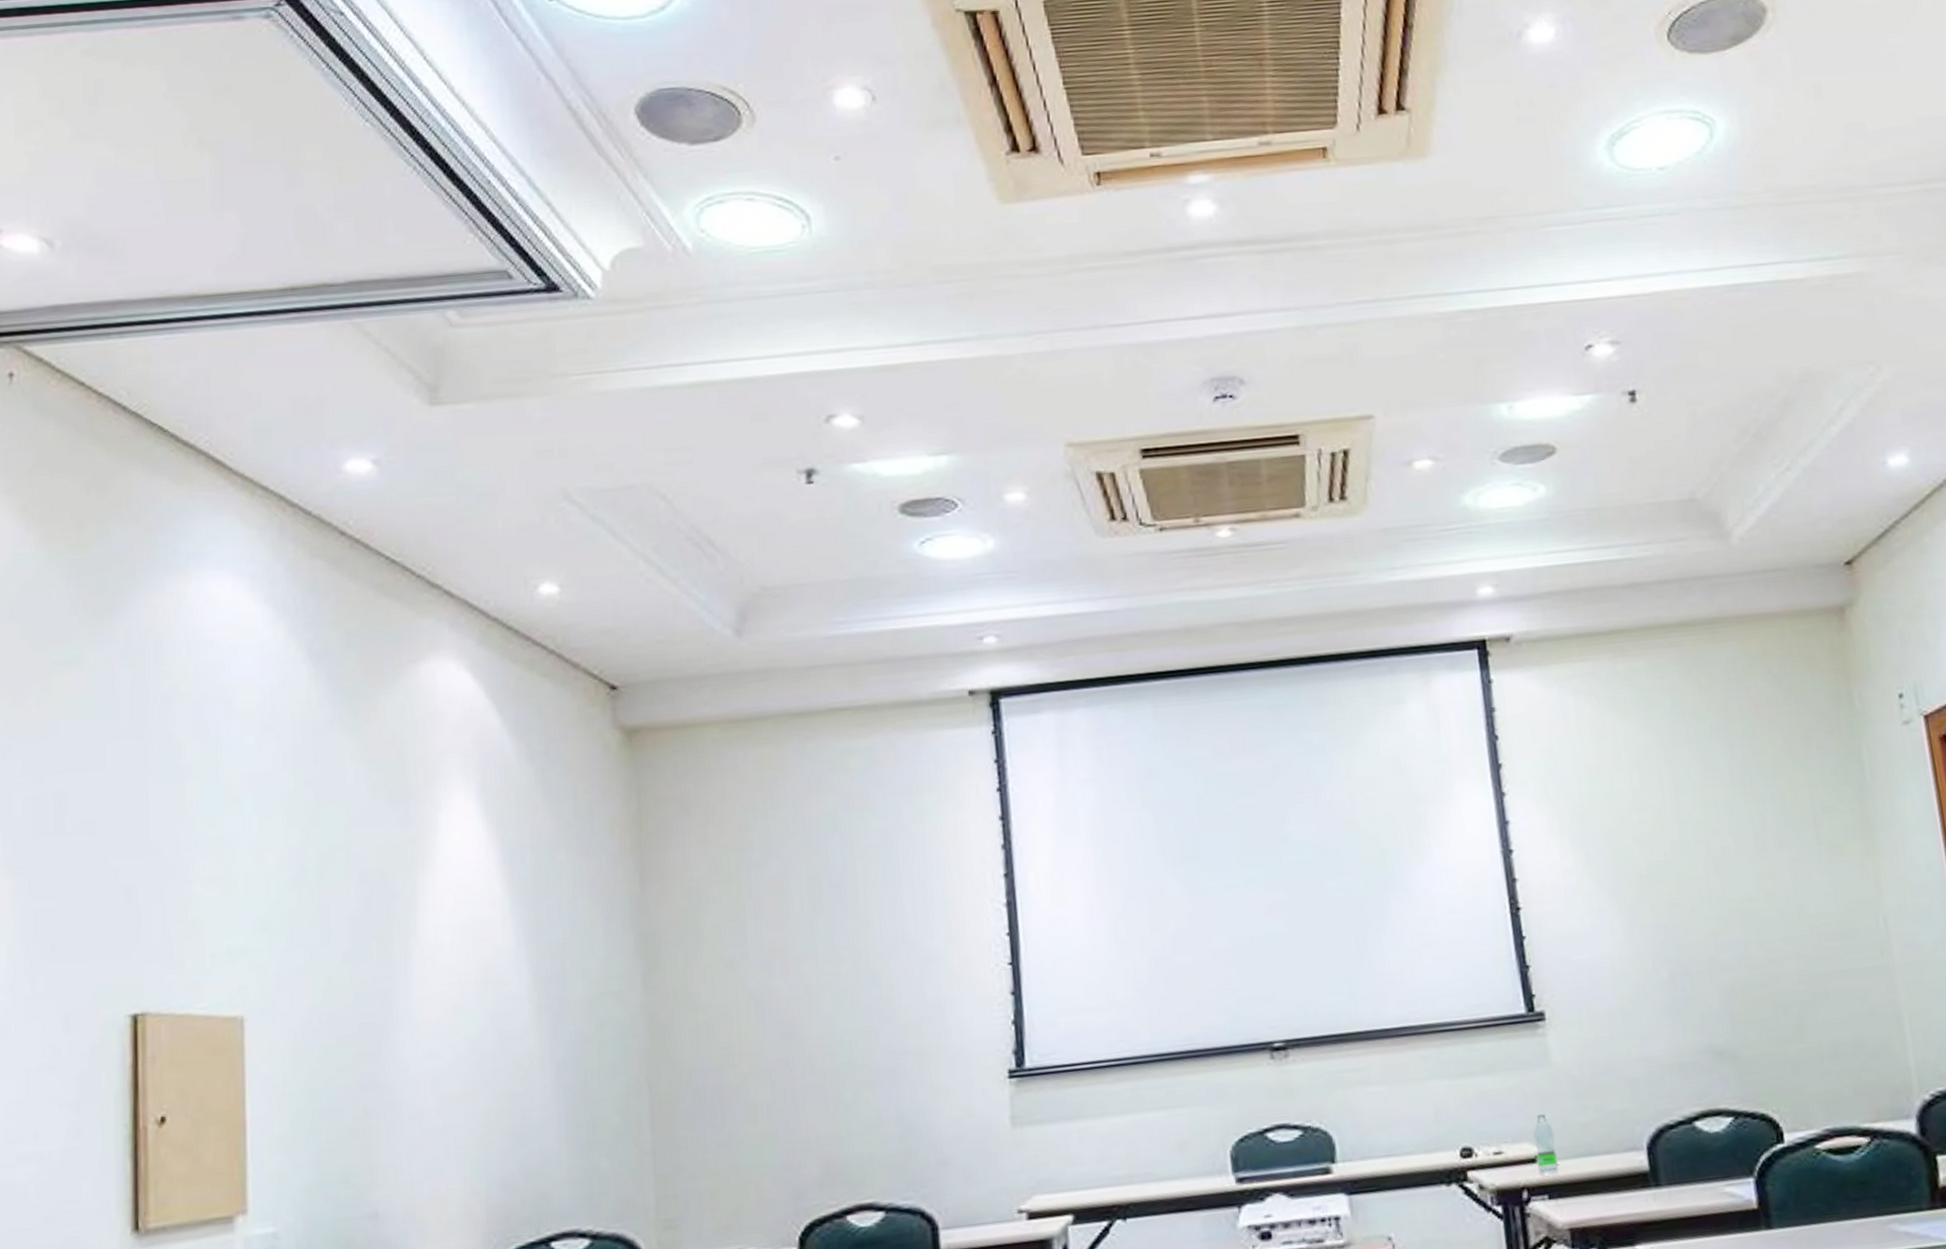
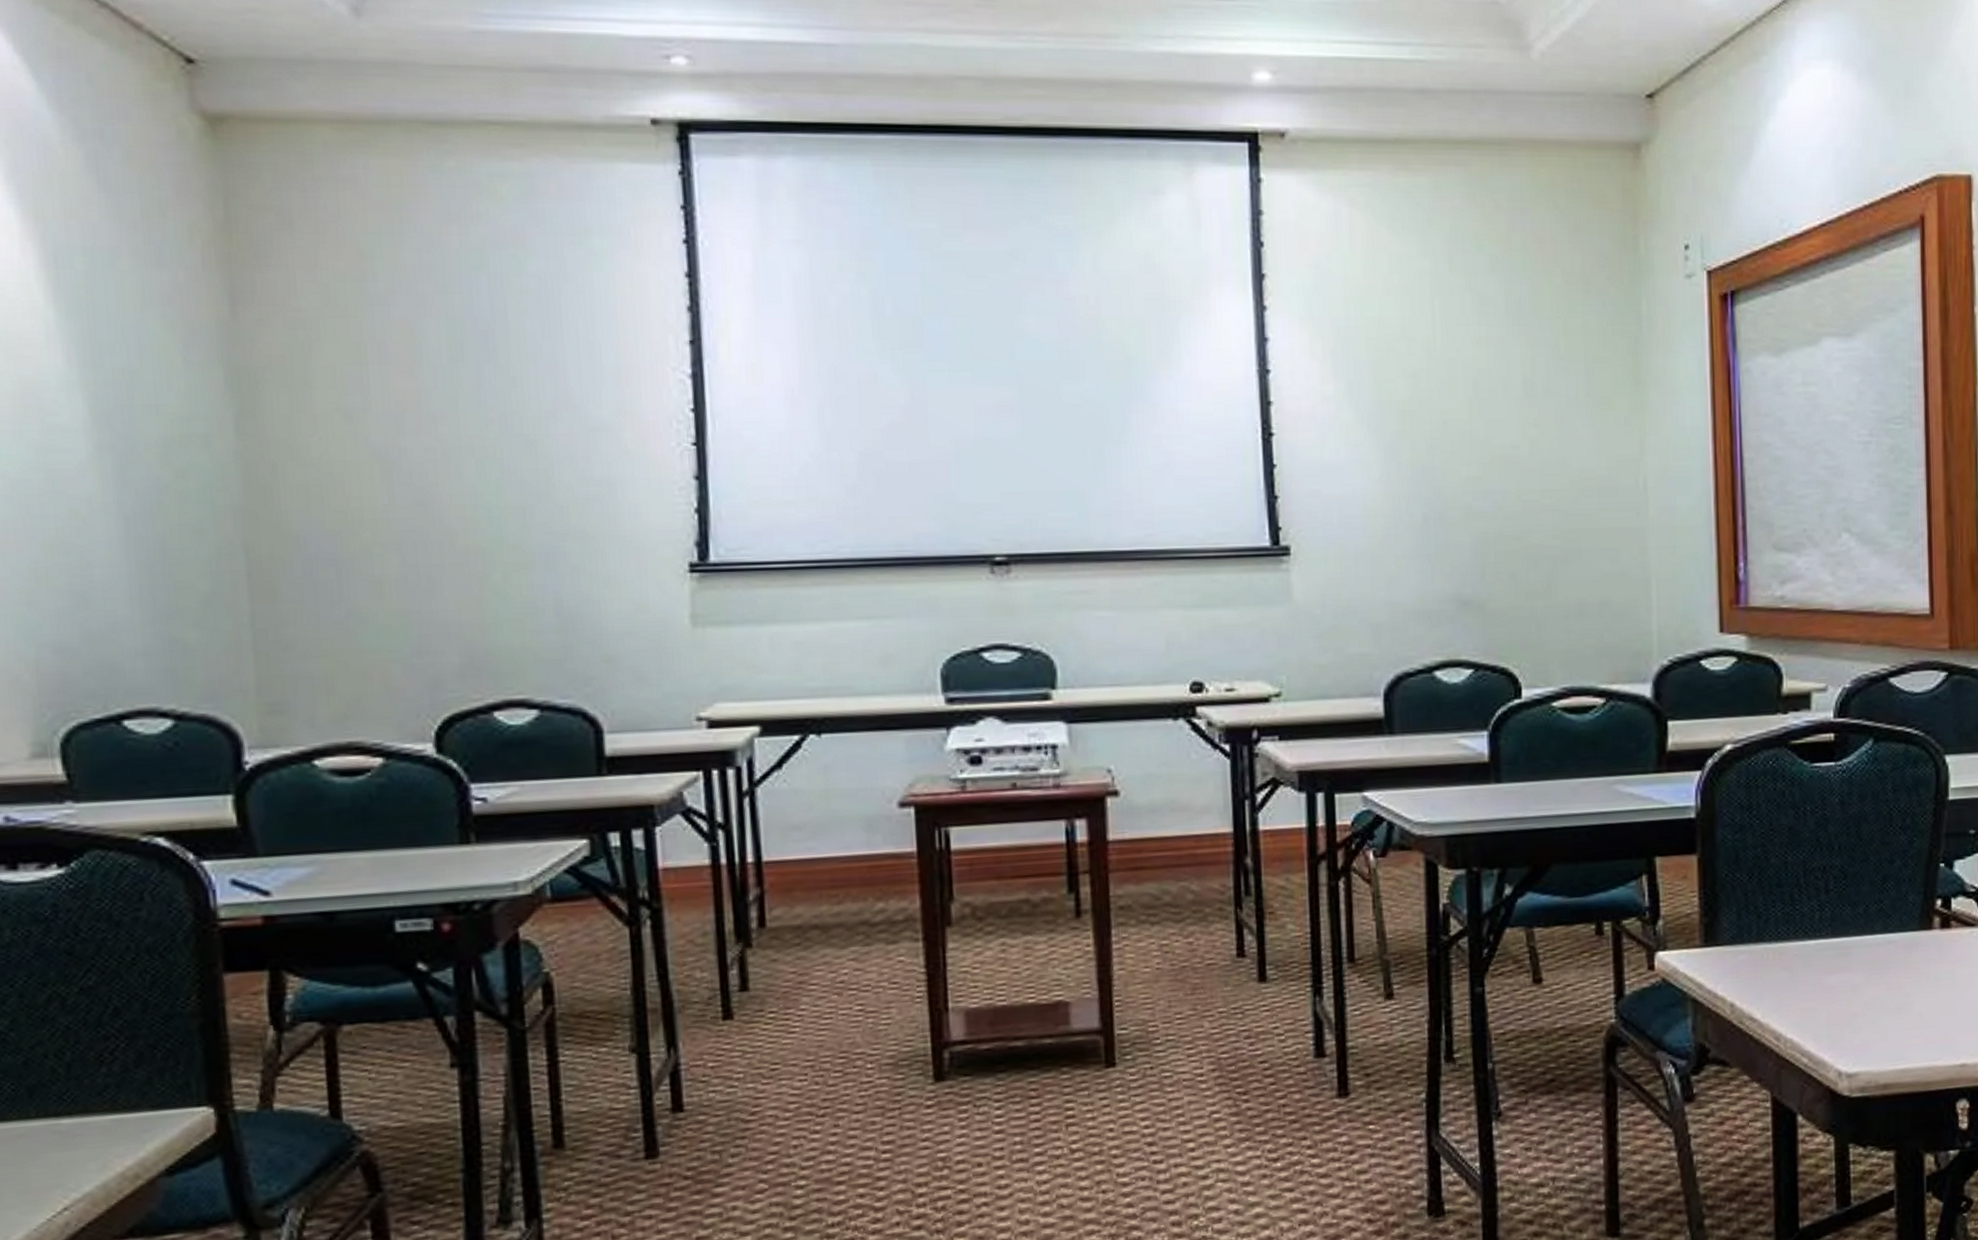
bottle: present [1533,1114,1559,1178] -> none [1269,653,1291,718]

